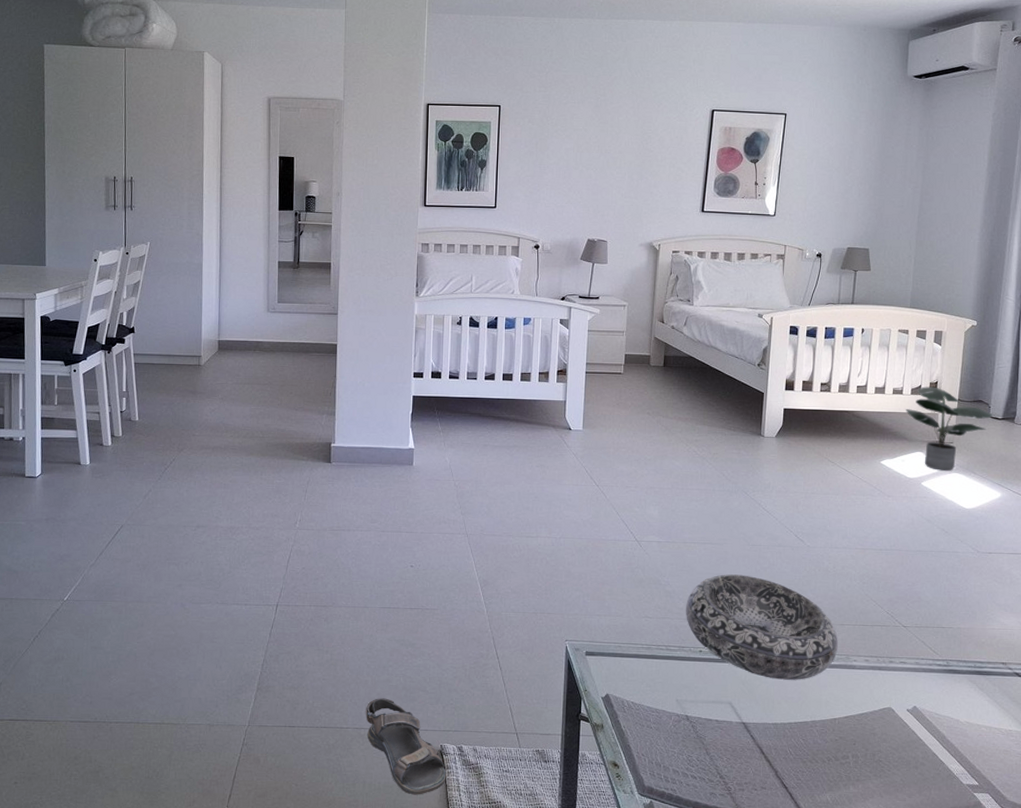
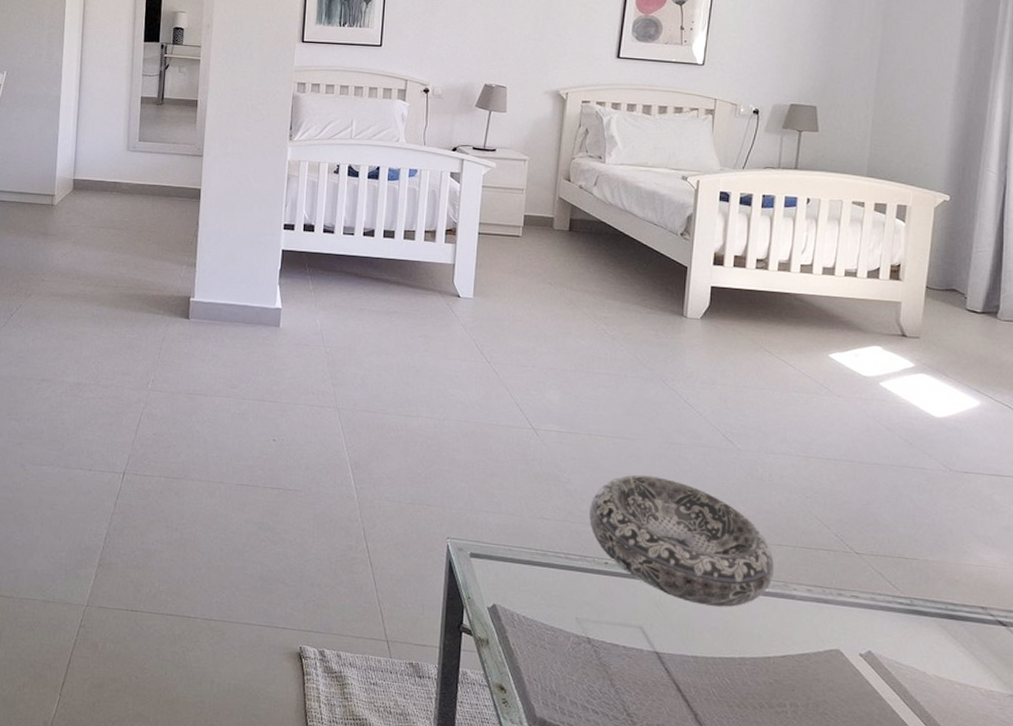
sandal: present [366,698,446,795] -> none [216,586,306,703]
potted plant: present [906,386,994,471] -> none [860,269,971,371]

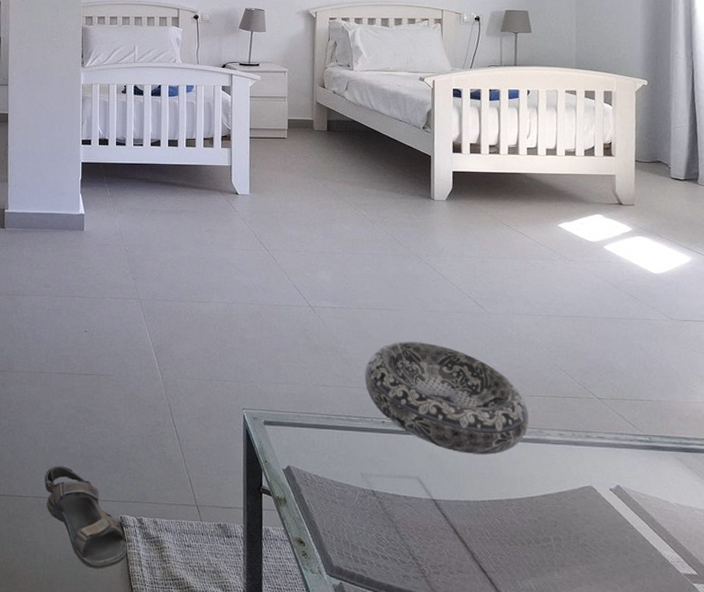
sandal: none [216,586,306,703] -> present [44,466,127,569]

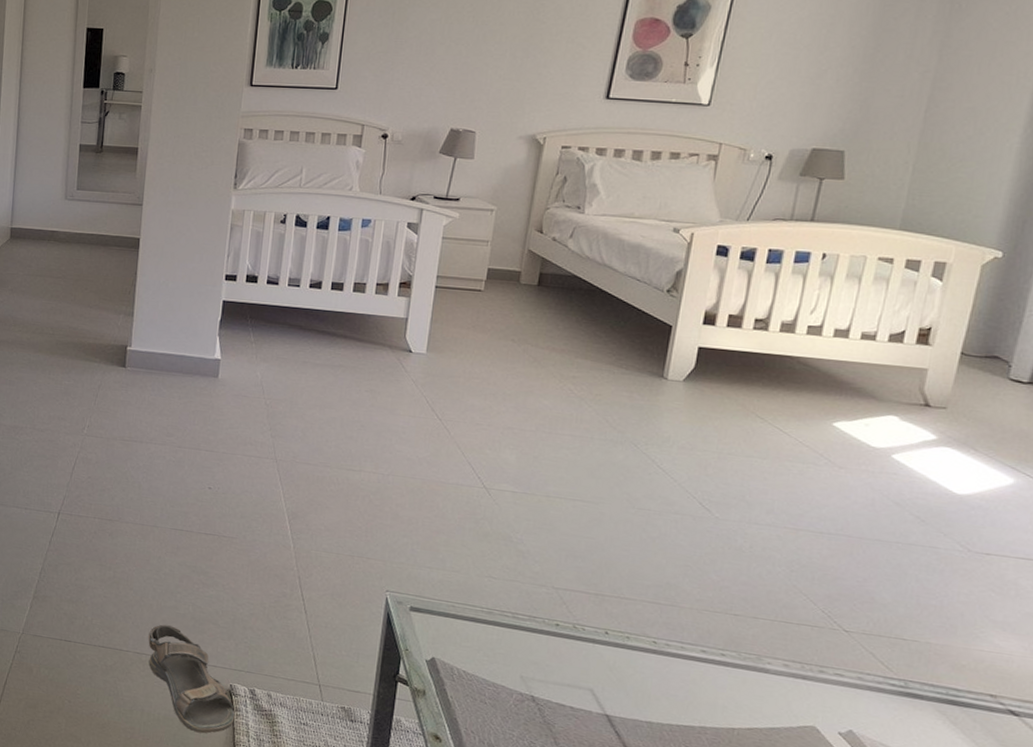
decorative bowl: present [364,341,529,455] -> none [541,538,748,677]

